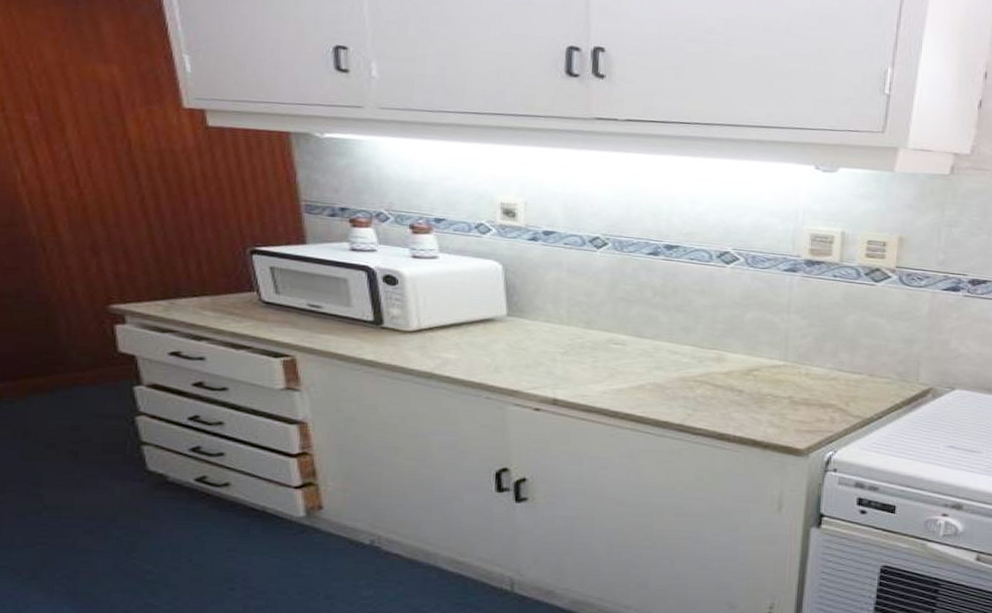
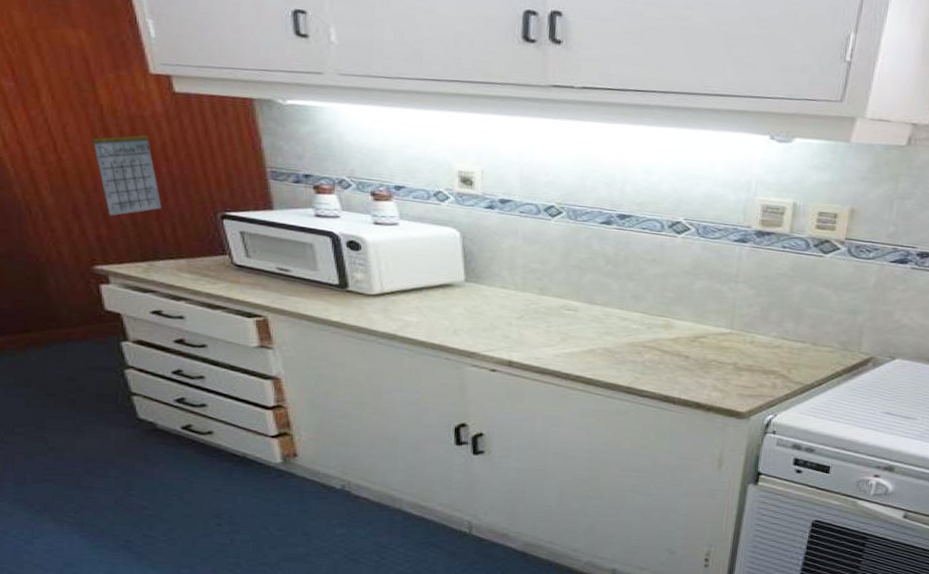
calendar: none [117,153,188,253] -> present [92,118,162,216]

